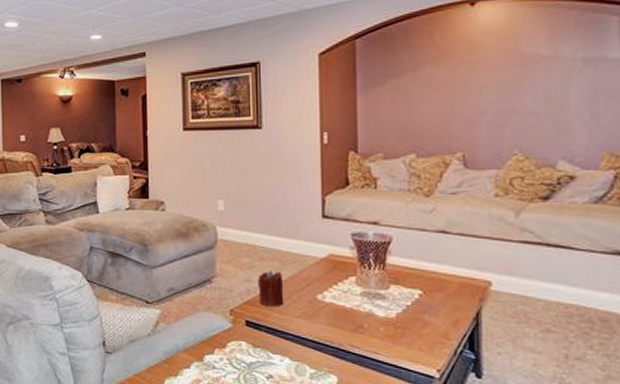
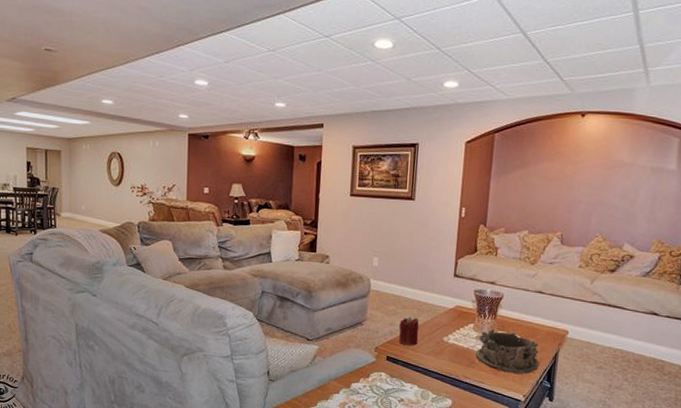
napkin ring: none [363,282,454,341] -> present [476,329,539,374]

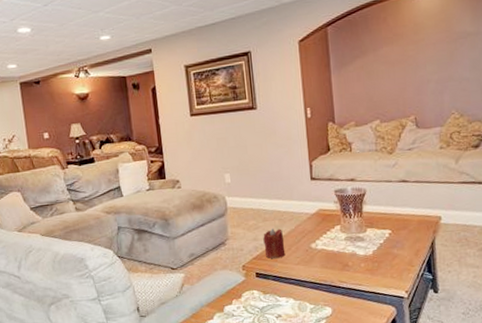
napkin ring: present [476,329,539,374] -> none [348,226,416,271]

